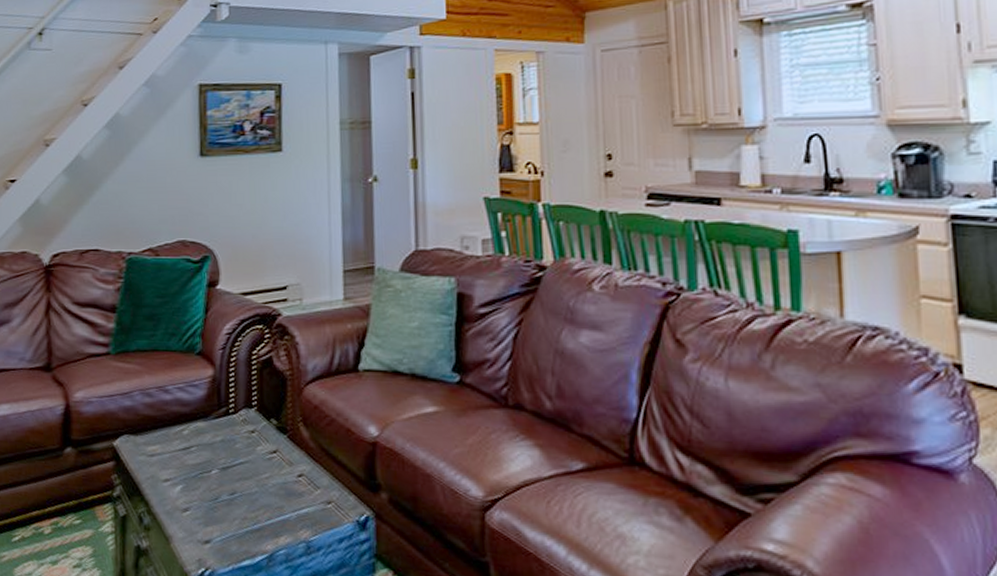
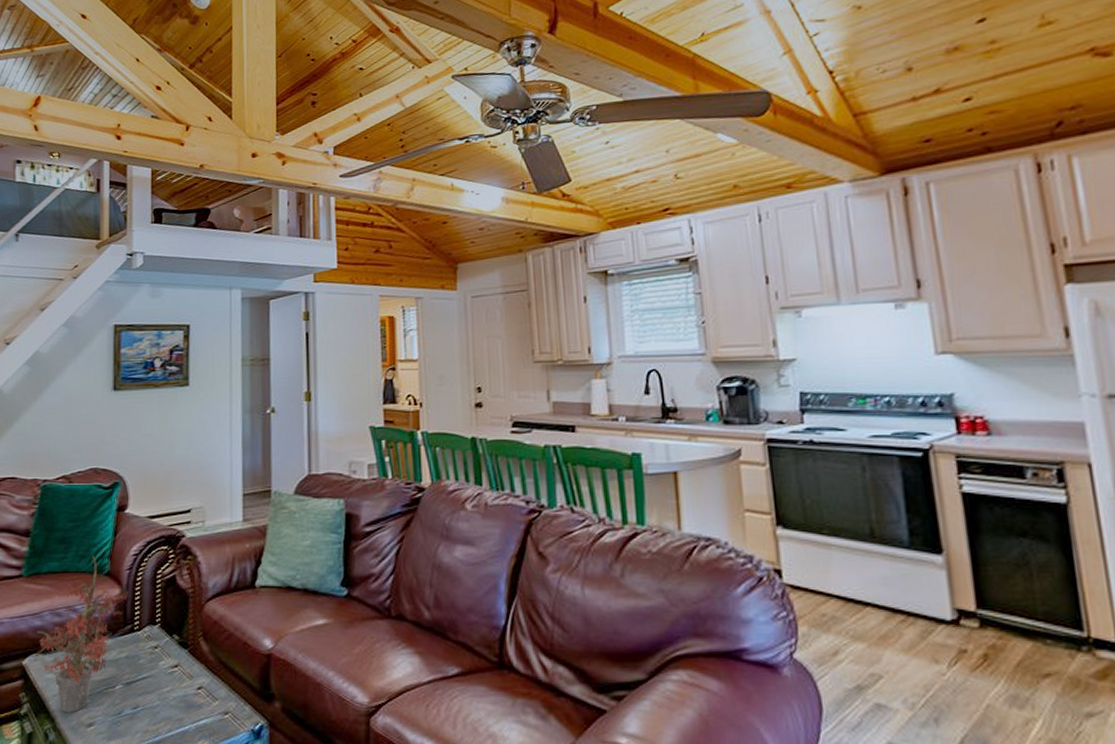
potted plant: none [126,333,223,497] -> present [35,555,129,713]

